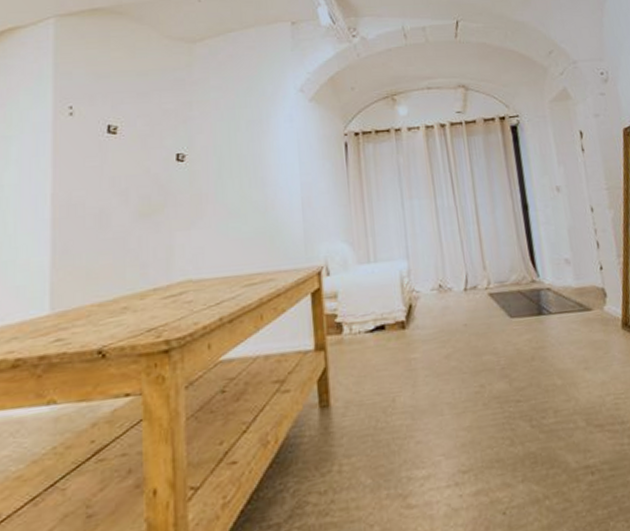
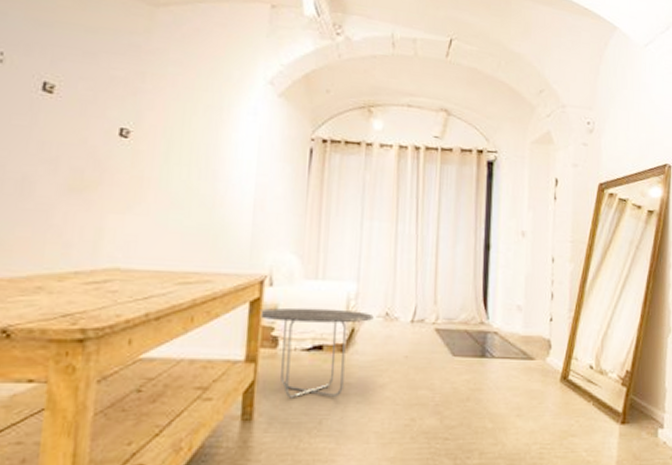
side table: none [321,287,428,381] -> present [259,307,374,398]

